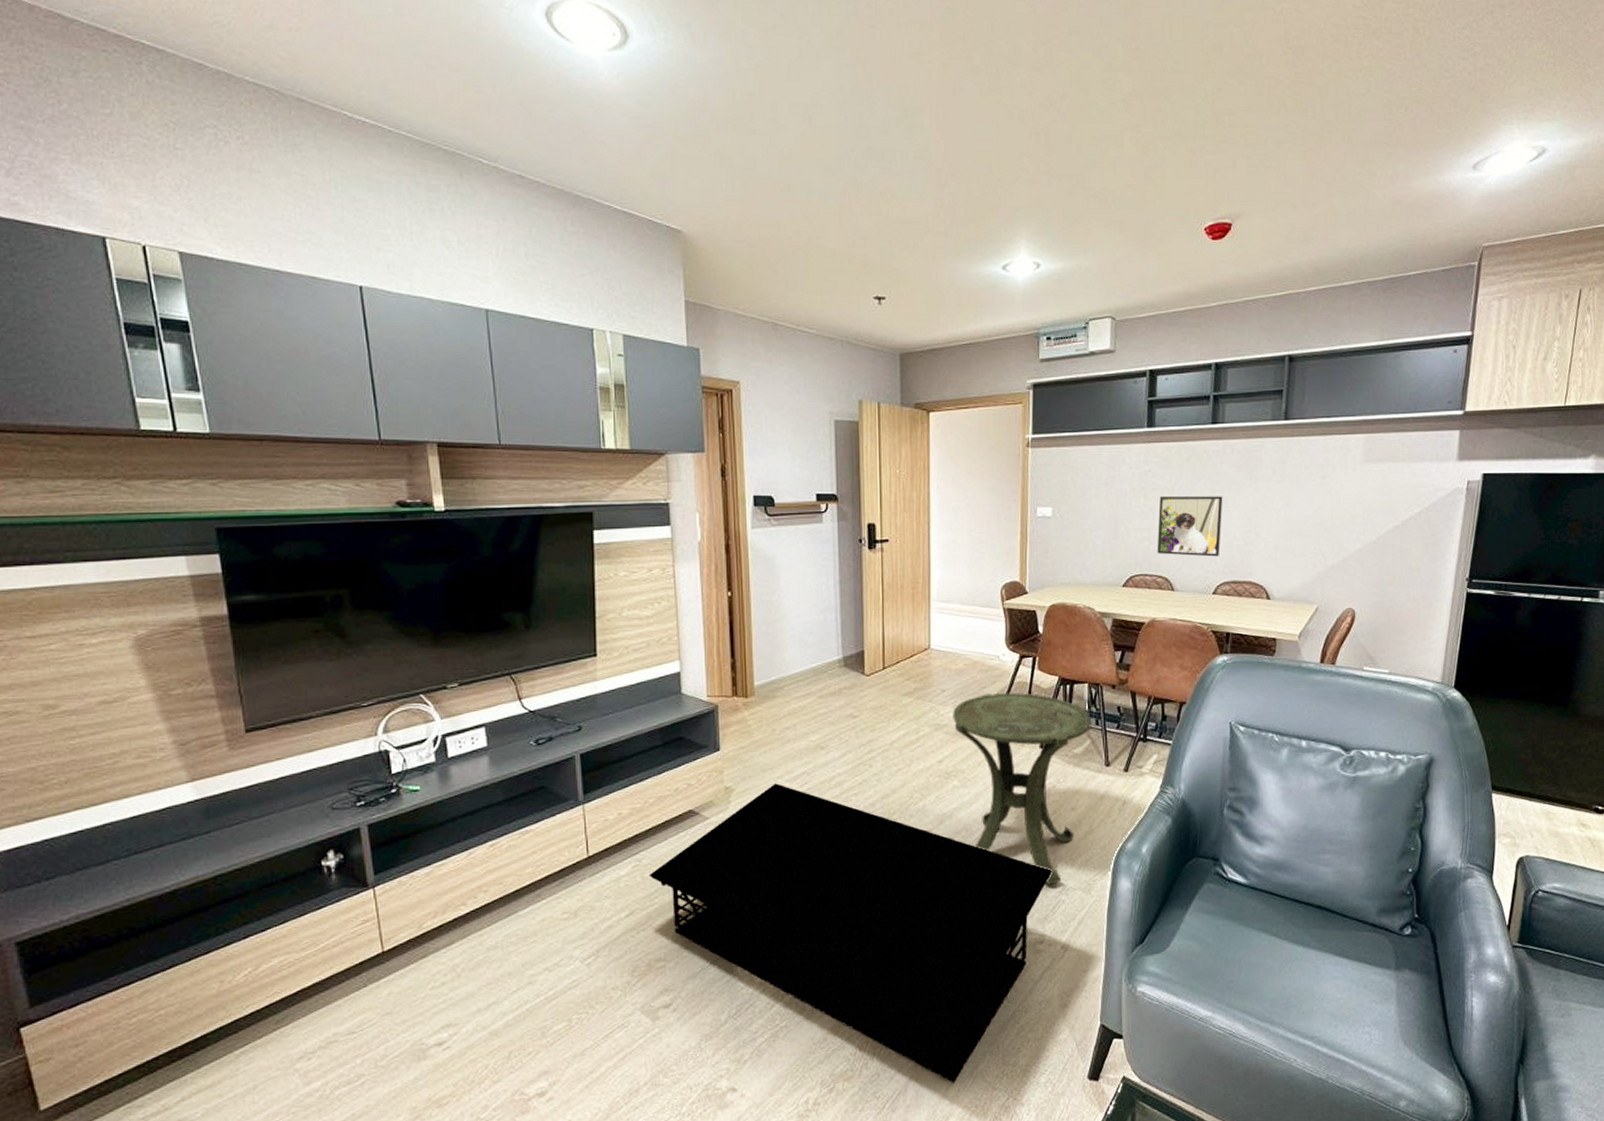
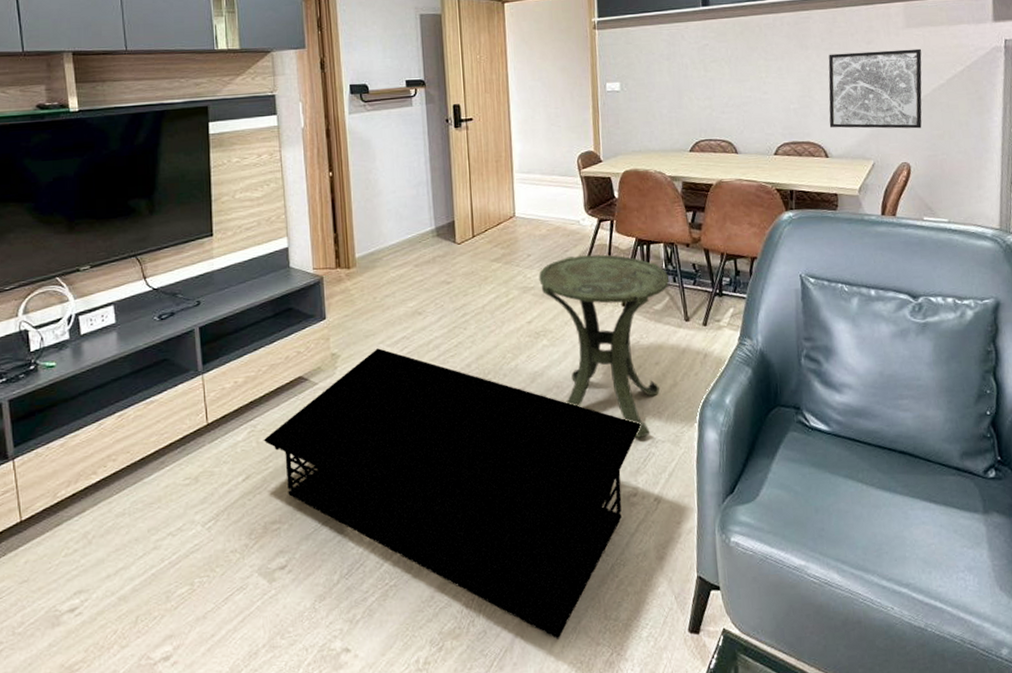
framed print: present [1157,495,1223,557] -> none [718,64,778,121]
wall art: none [1274,486,1378,573] -> present [828,48,922,129]

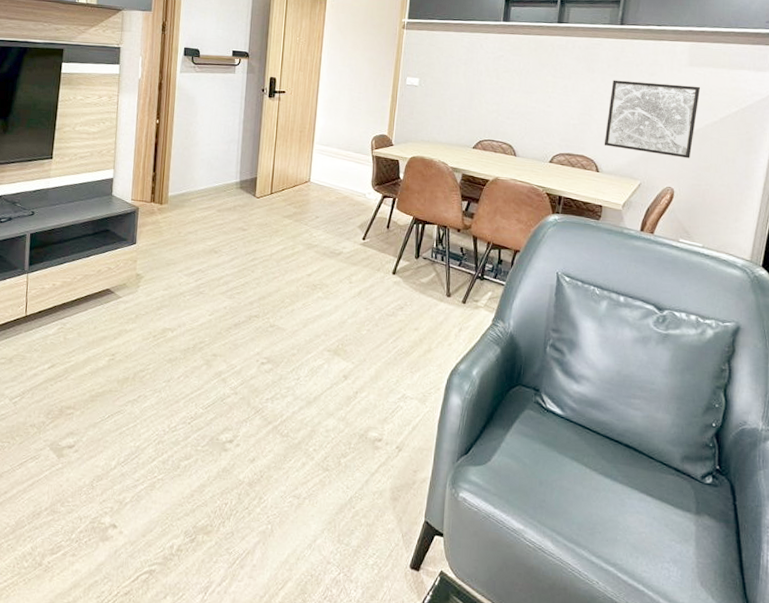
coffee table: present [263,348,641,640] -> none [69,276,394,552]
side table: present [539,254,669,438] -> none [323,224,437,391]

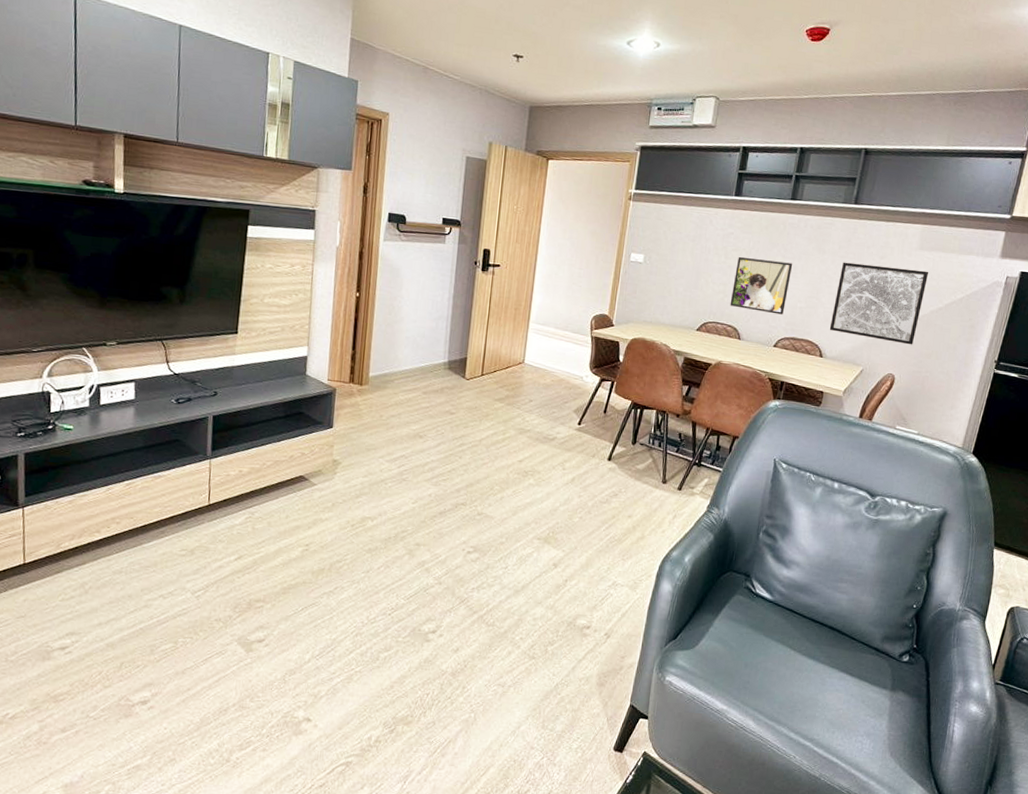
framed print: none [504,77,564,132] -> present [730,256,793,315]

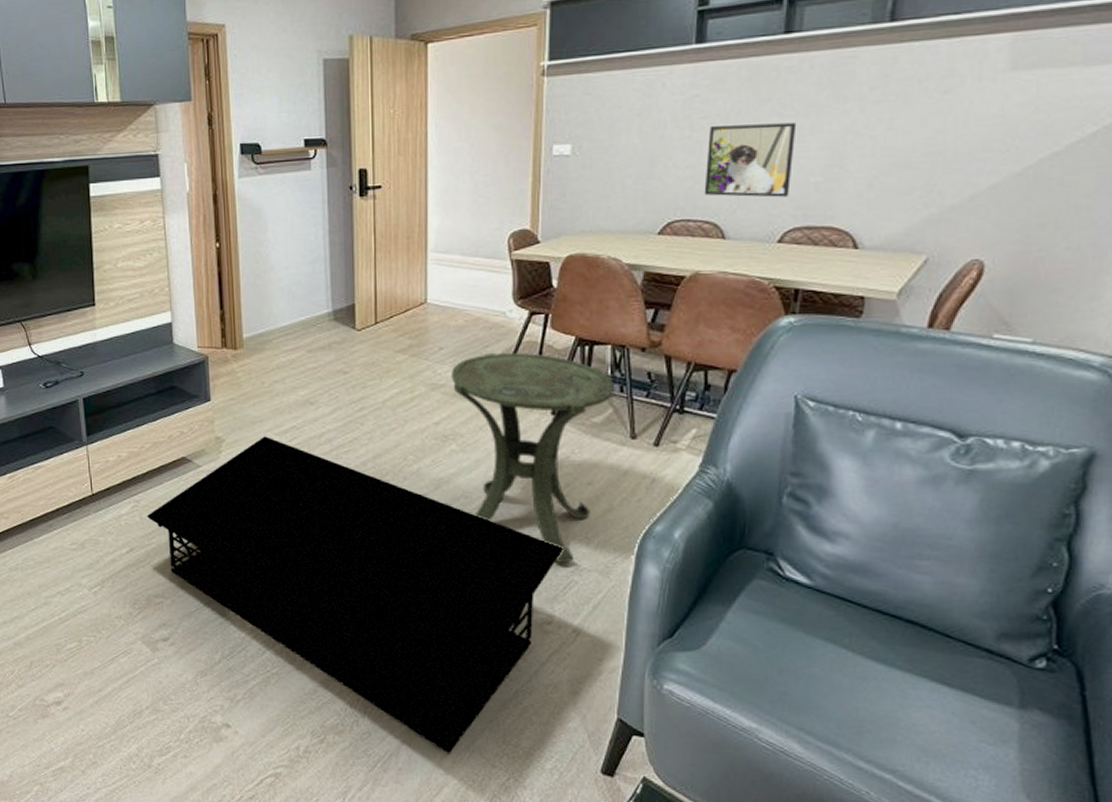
coffee table: none [258,462,605,739] -> present [146,436,563,754]
side table: none [536,408,655,579] -> present [451,353,614,563]
wall art: present [829,262,928,345] -> none [865,100,1030,214]

